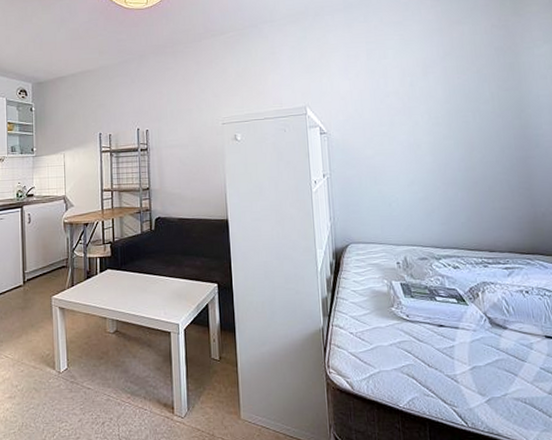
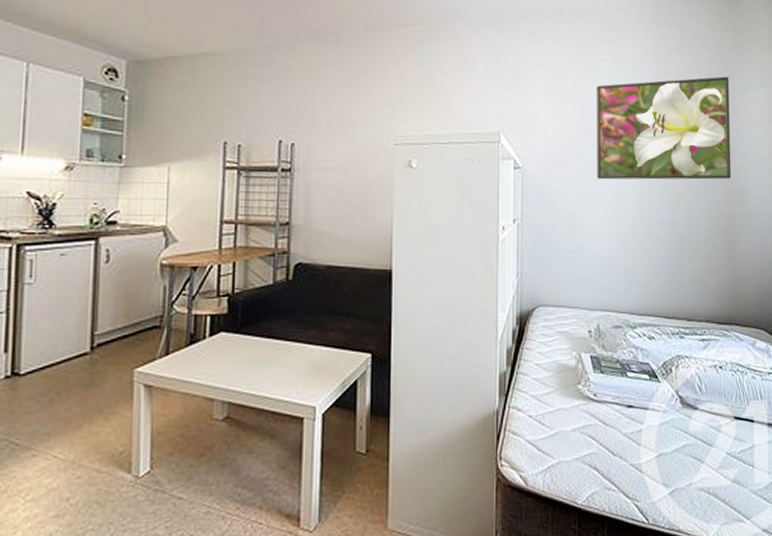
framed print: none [386,38,522,137] -> present [596,76,731,180]

